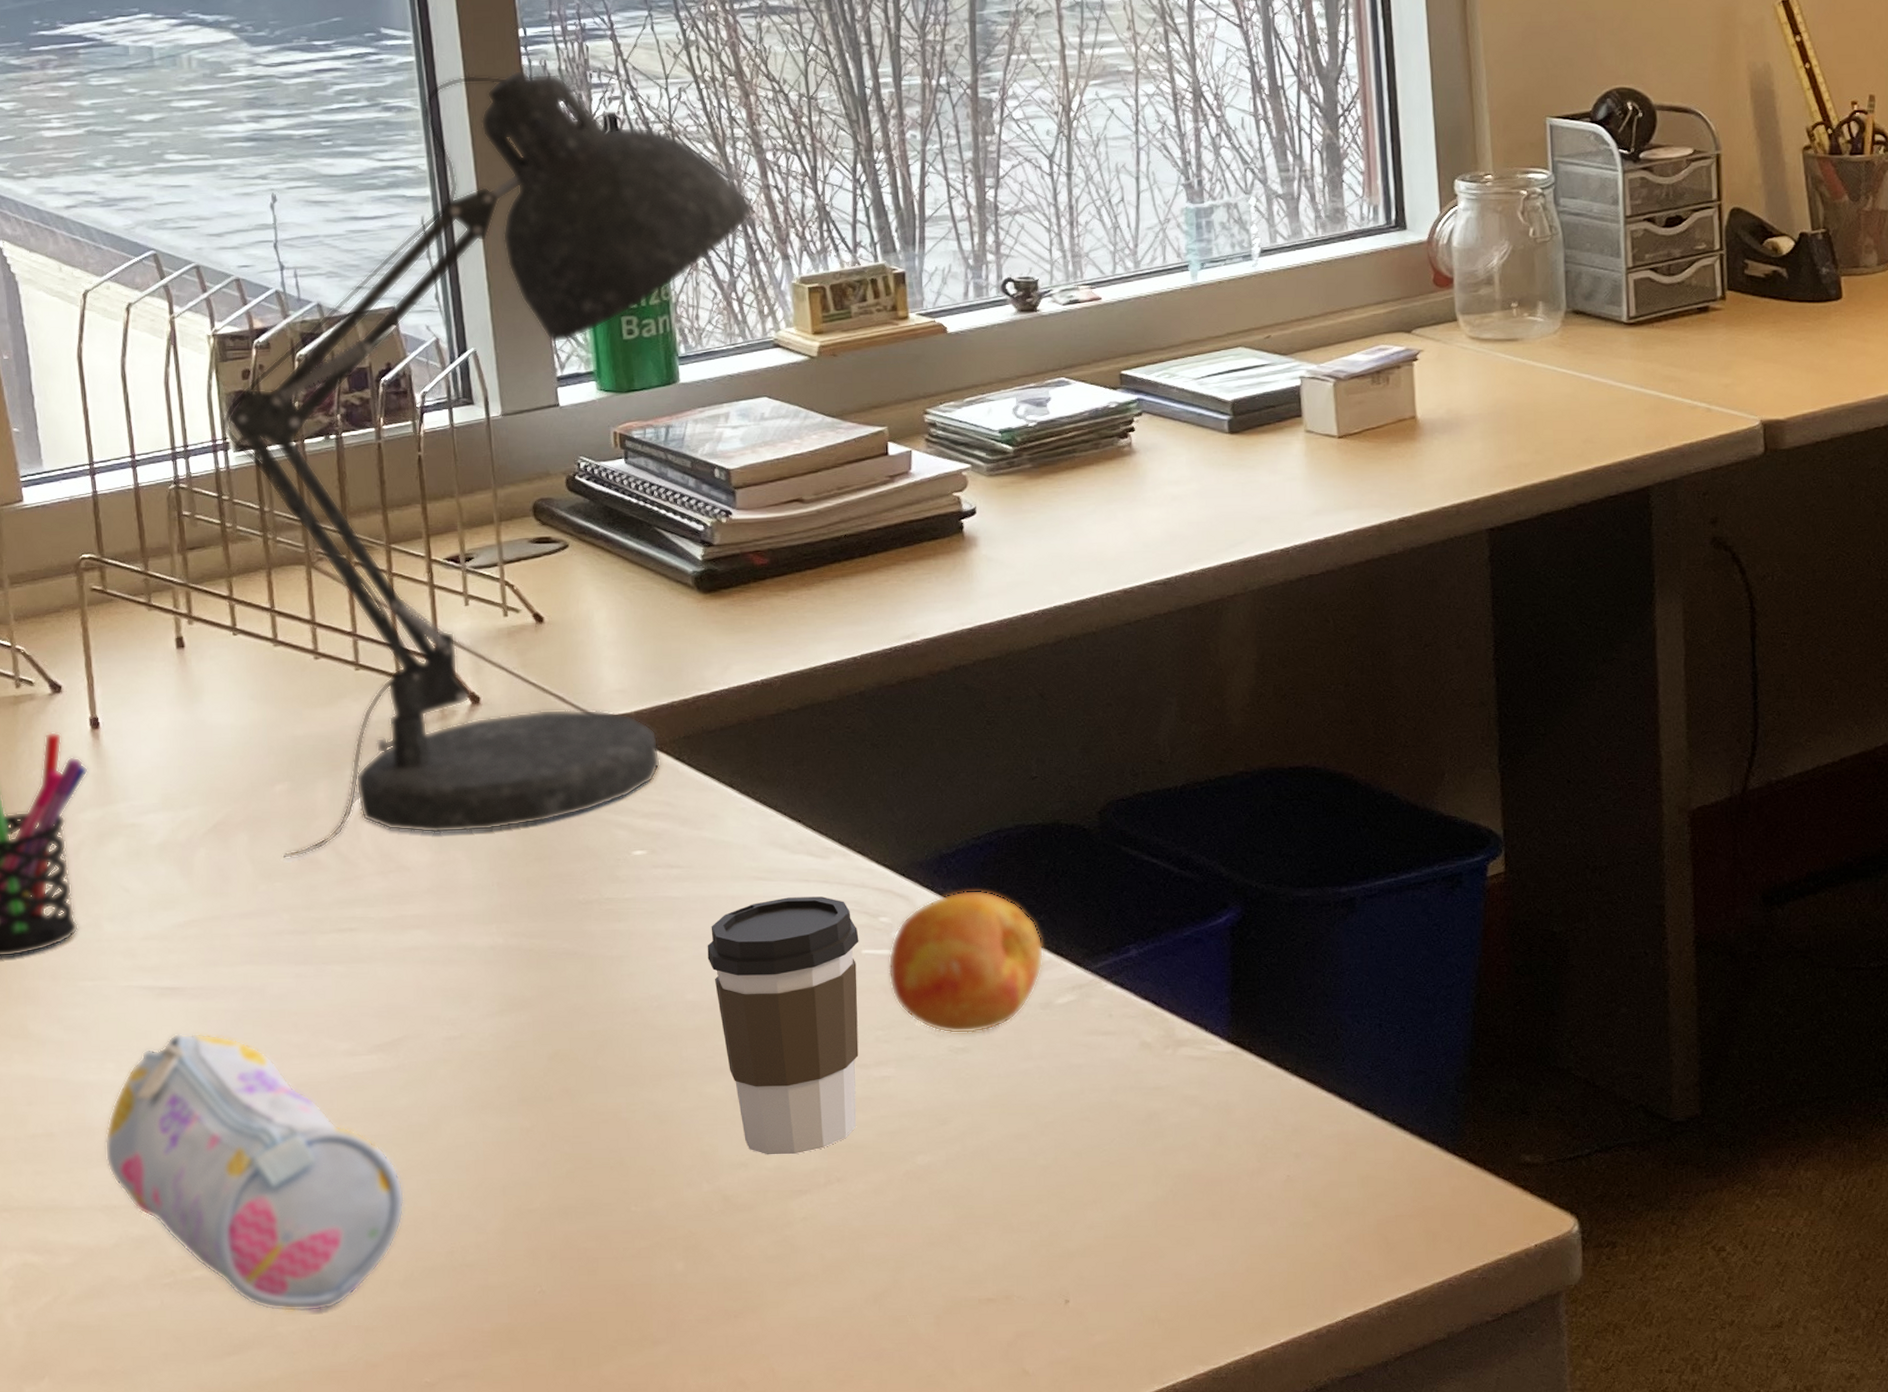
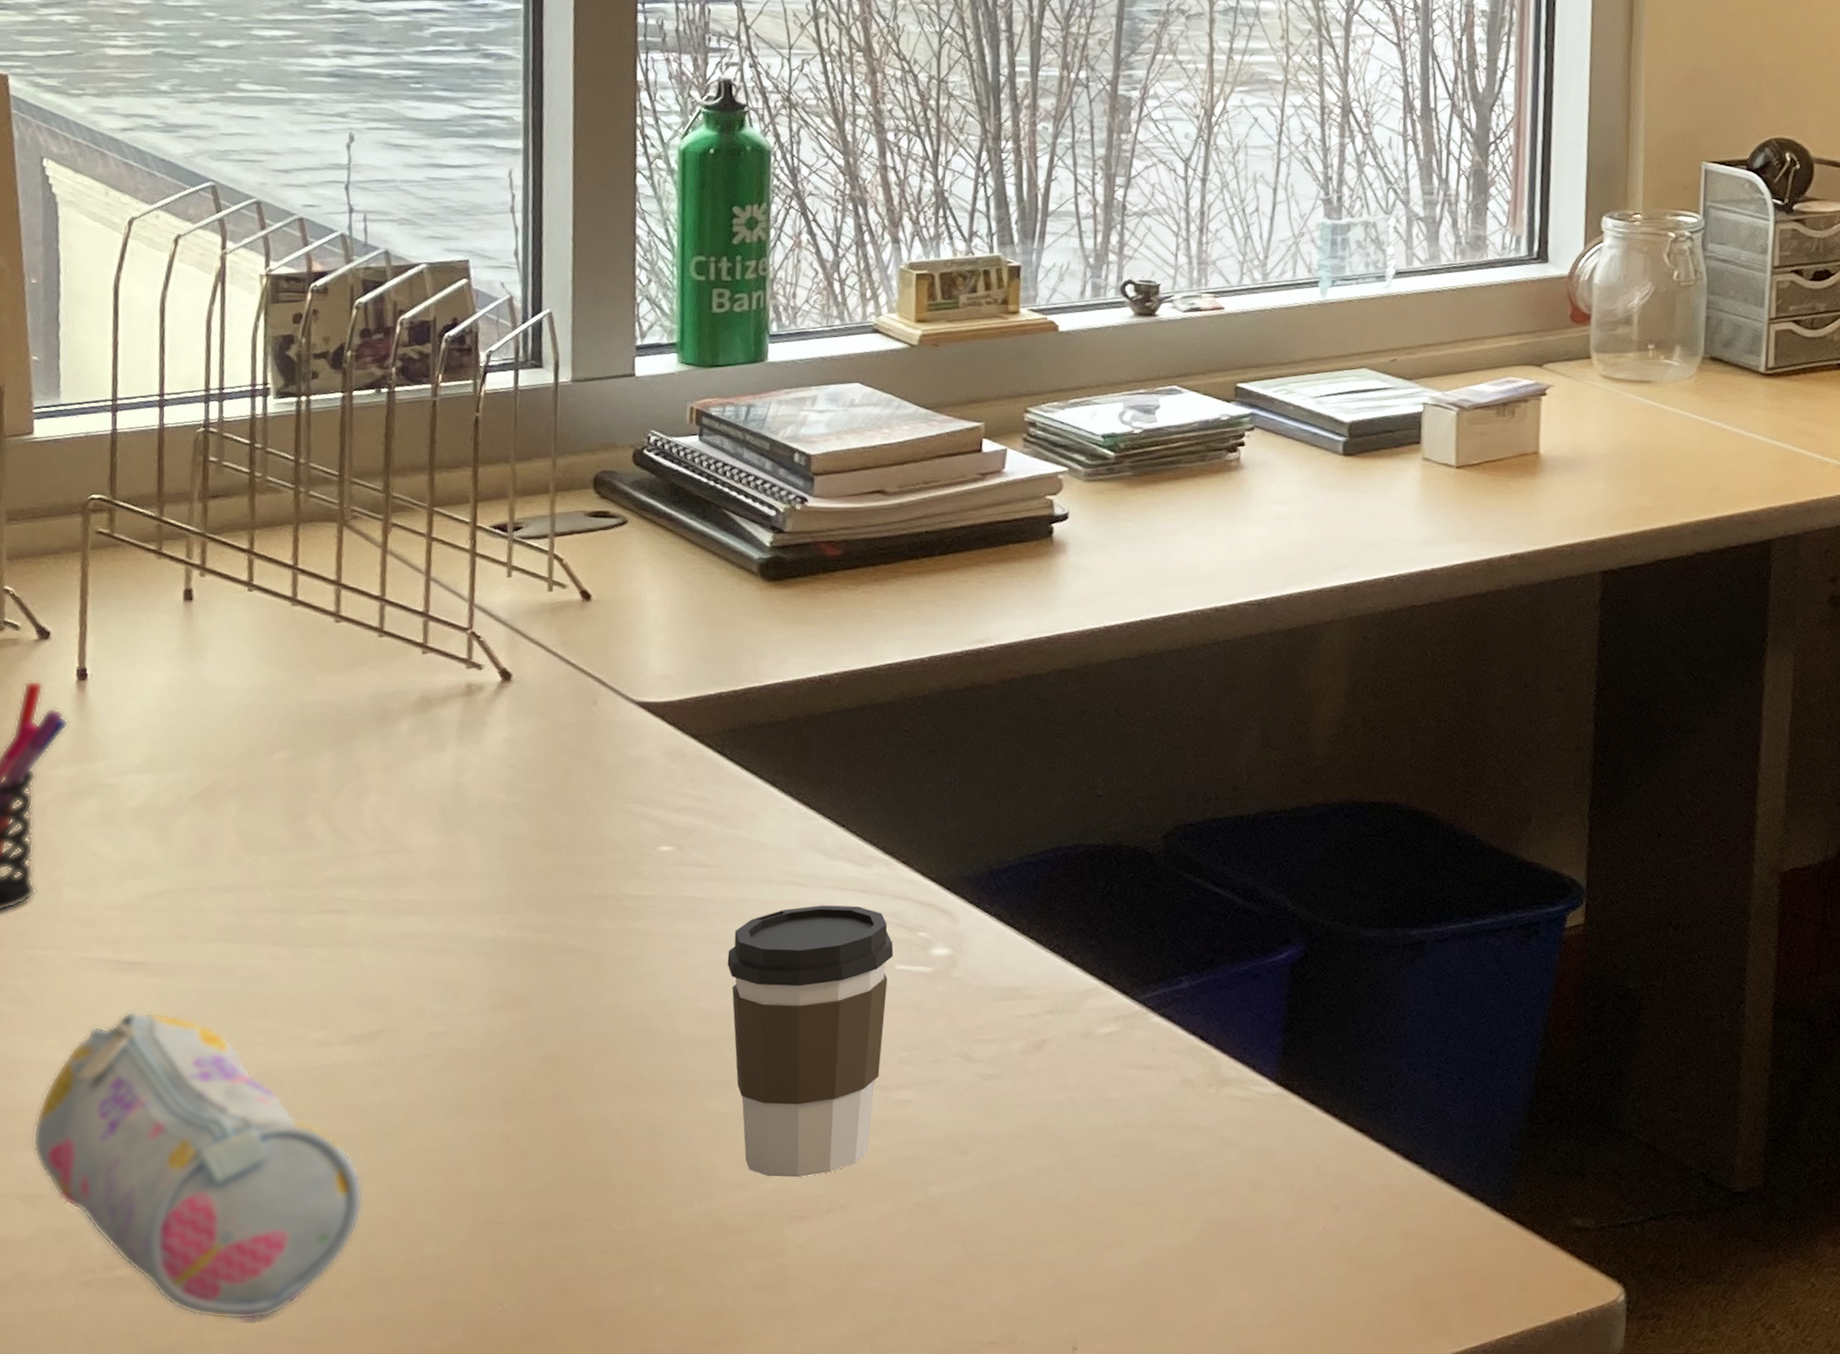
desk lamp: present [221,70,754,859] -> none [263,27,868,832]
fruit: present [888,890,1044,1034] -> none [920,909,1091,1060]

